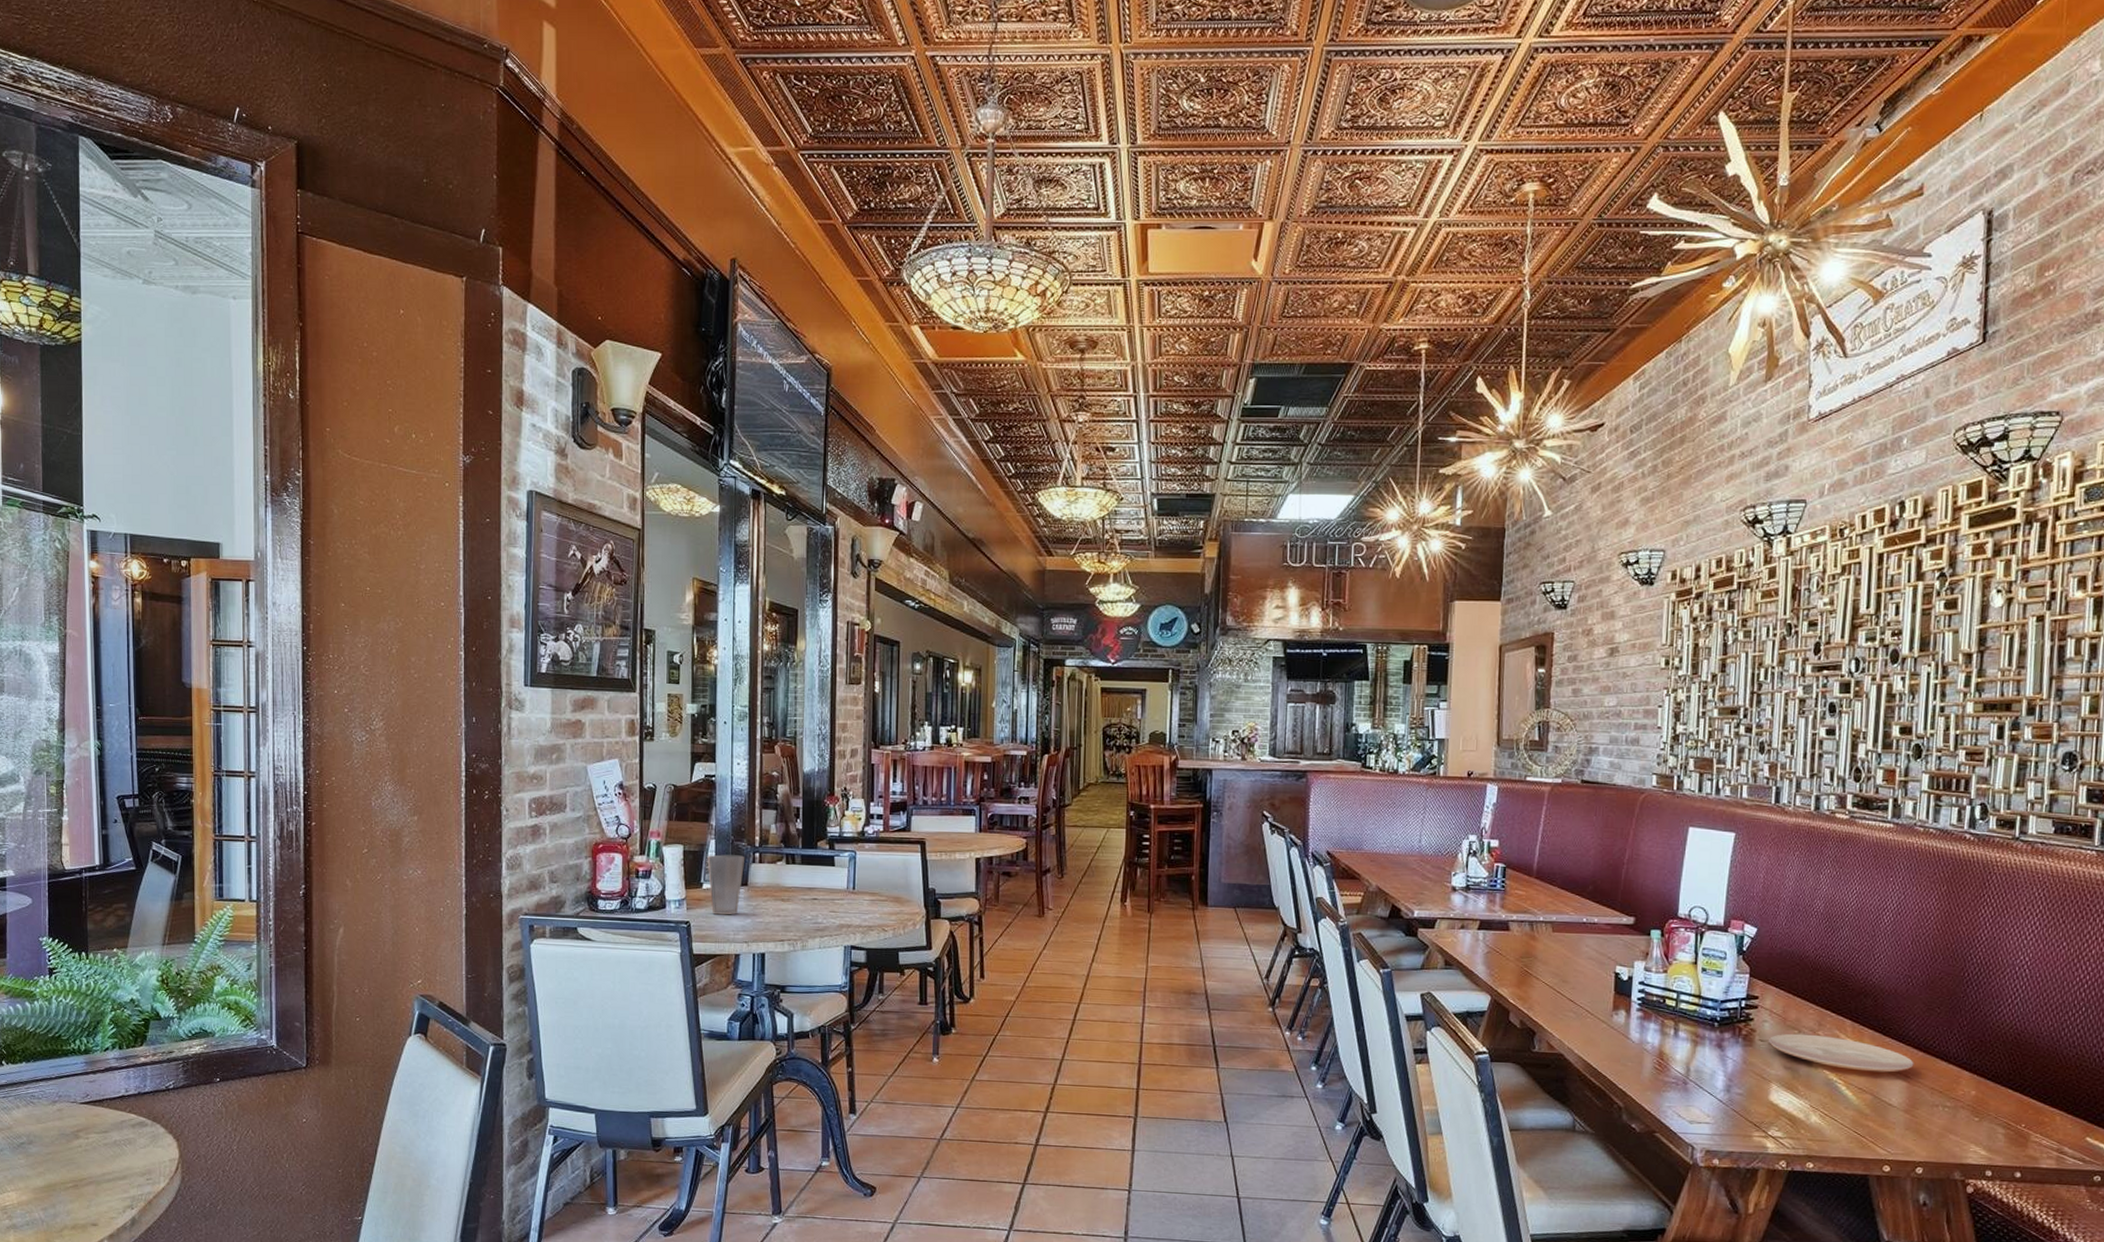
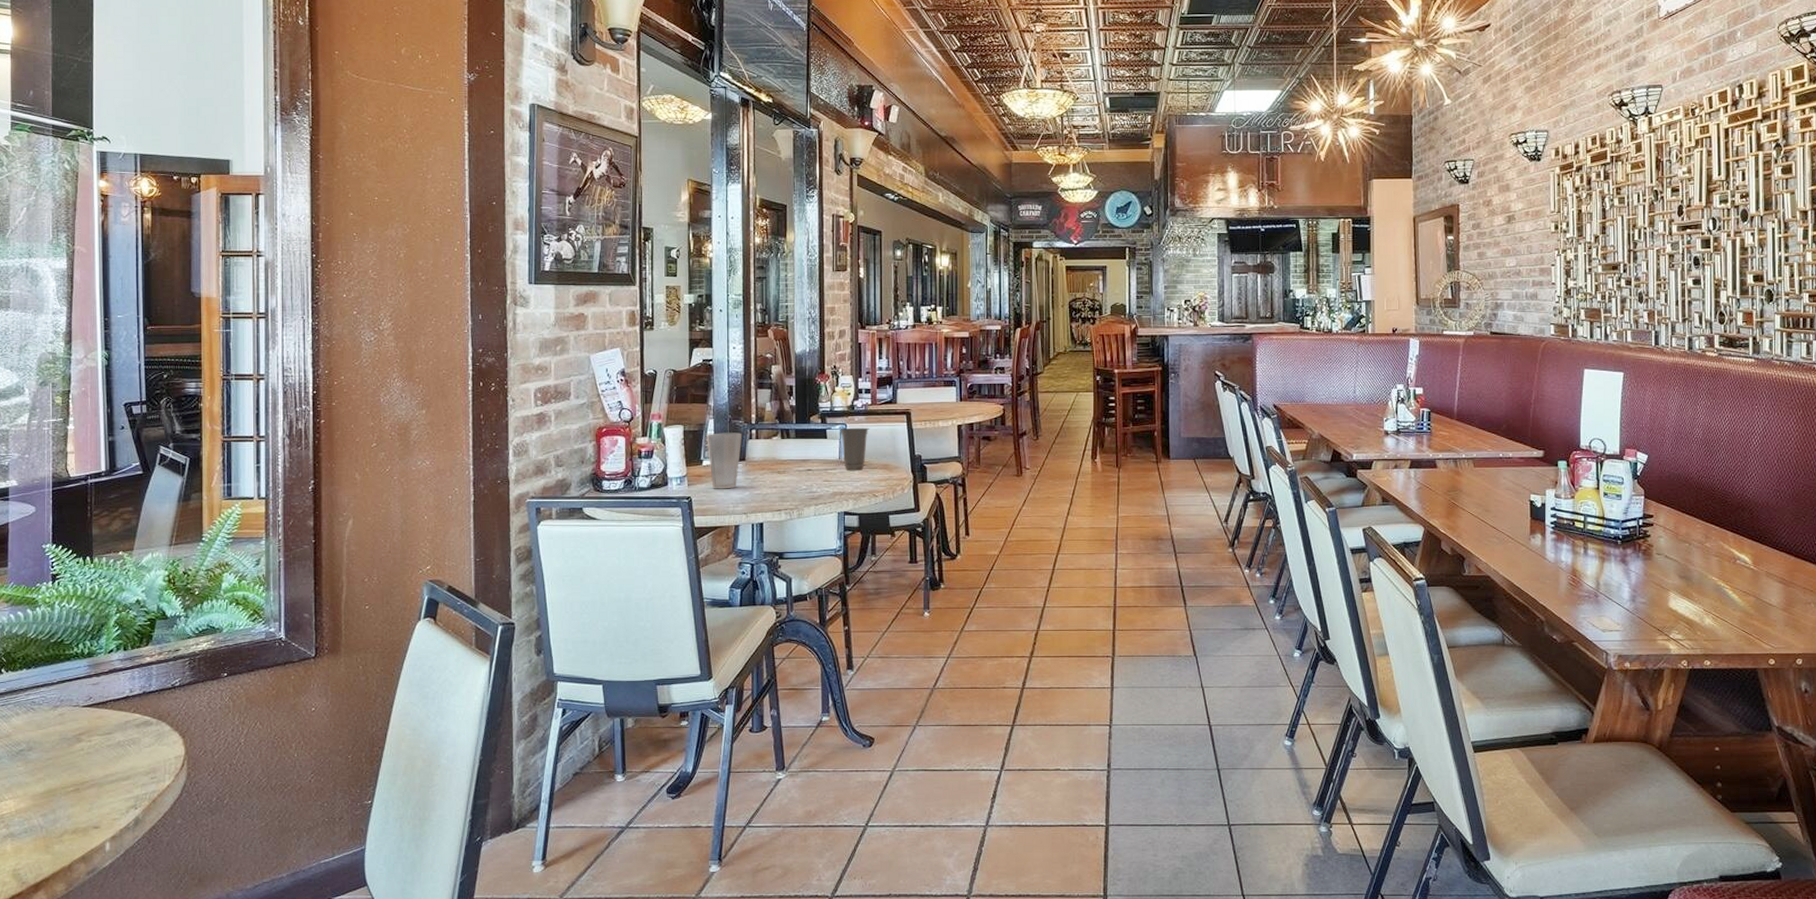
cup: none [849,855,881,903] -> present [840,427,870,472]
plate: present [1769,1033,1914,1073] -> none [1665,546,1788,576]

